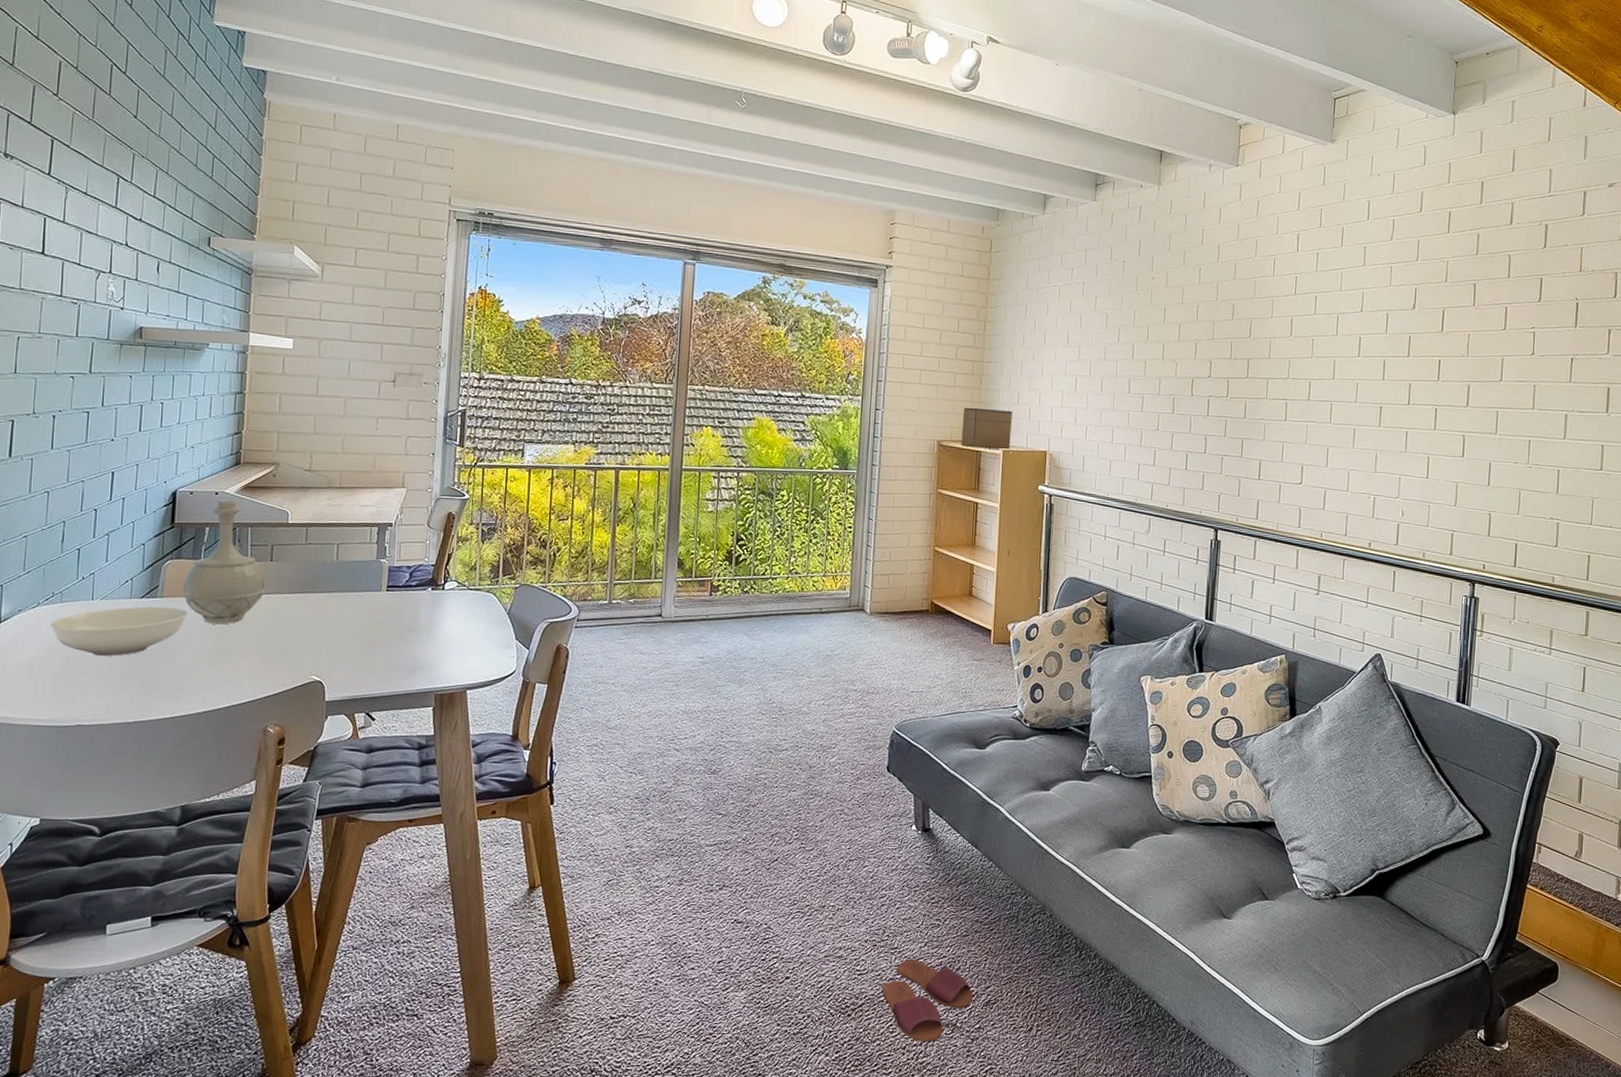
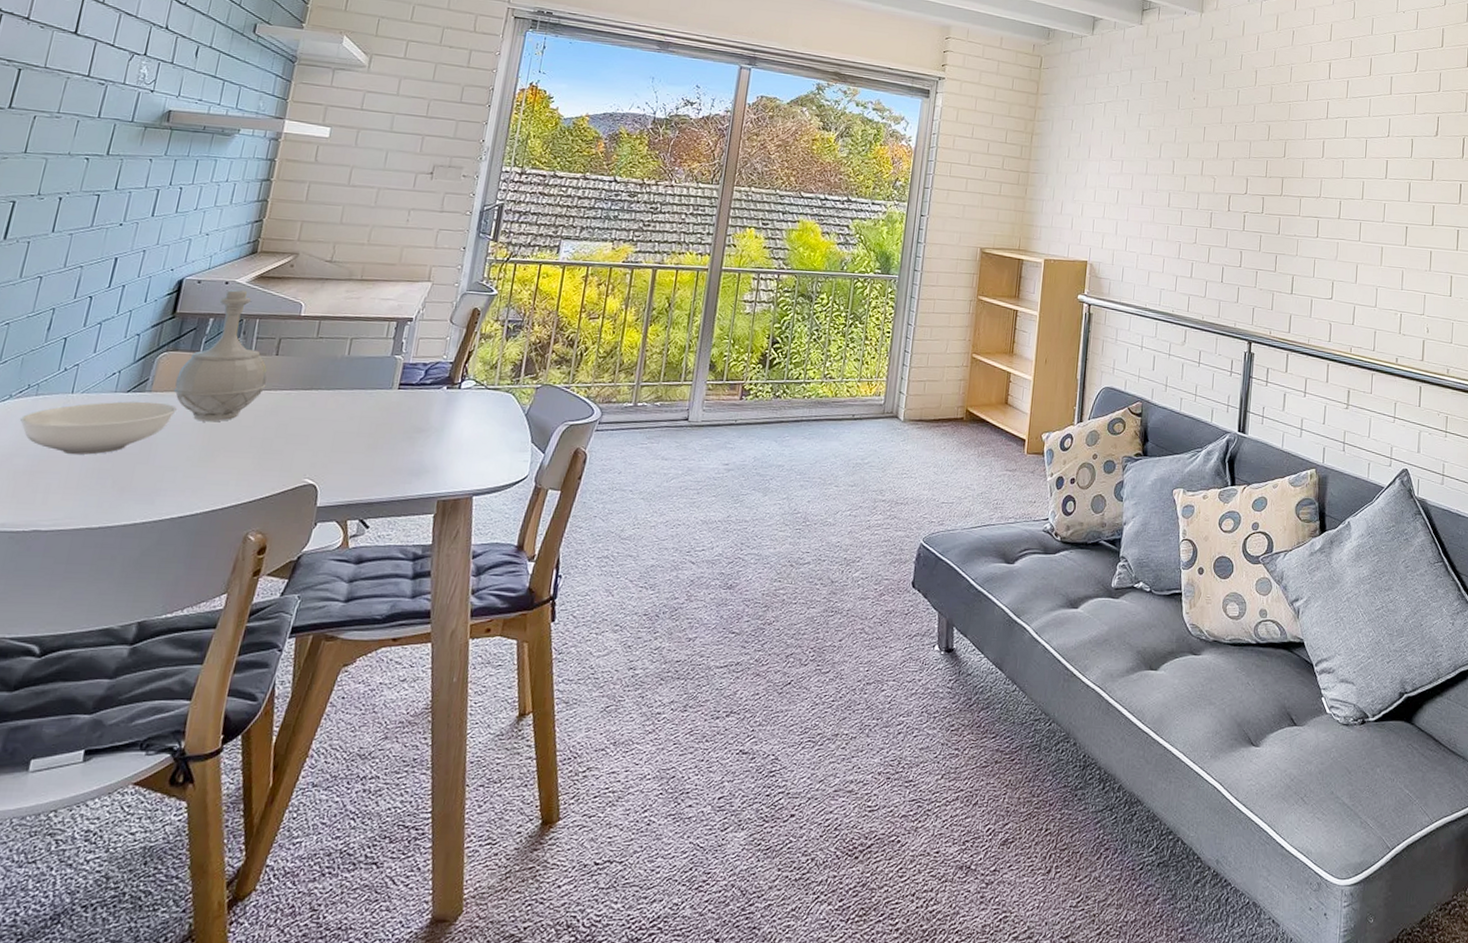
slippers: present [881,958,974,1041] -> none [893,793,991,887]
decorative box: present [961,408,1012,450] -> none [1003,217,1055,259]

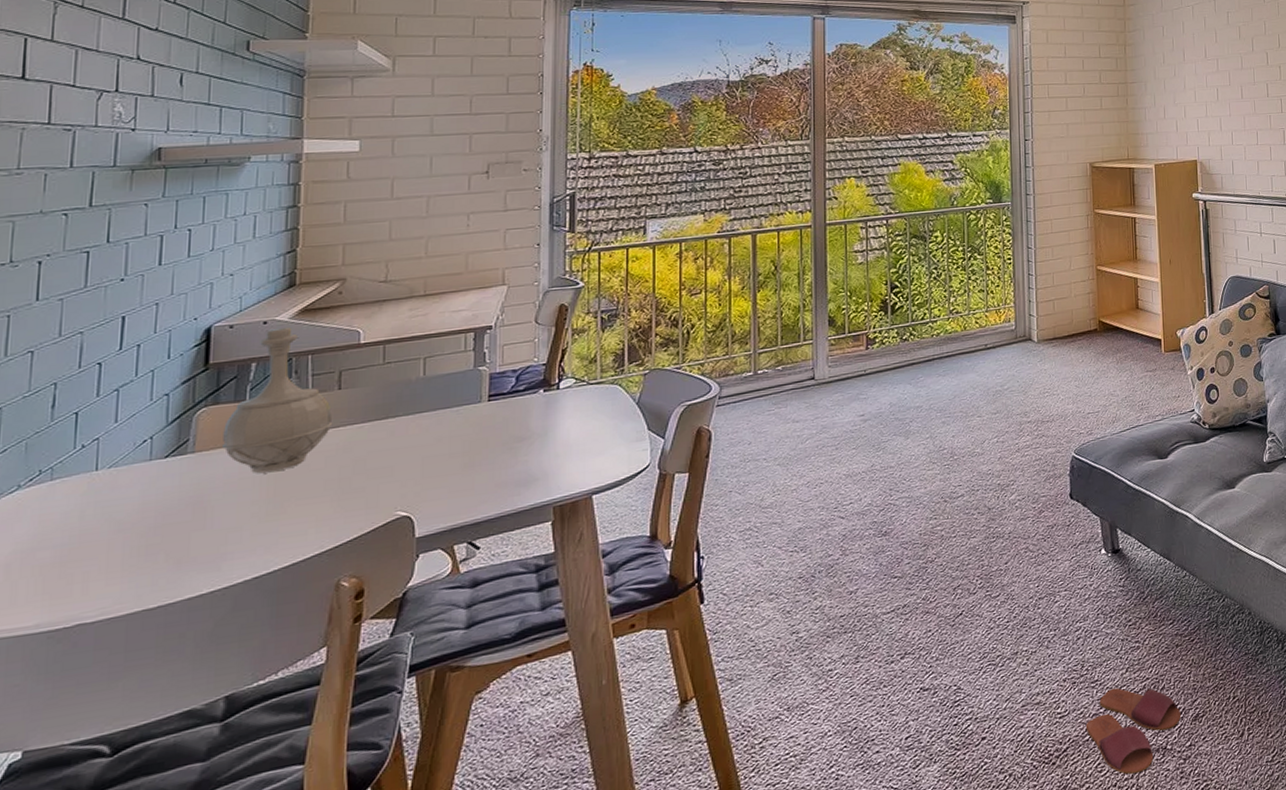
bowl: present [20,401,177,455] -> none [37,462,229,536]
slippers: none [893,793,991,887] -> present [1085,687,1182,775]

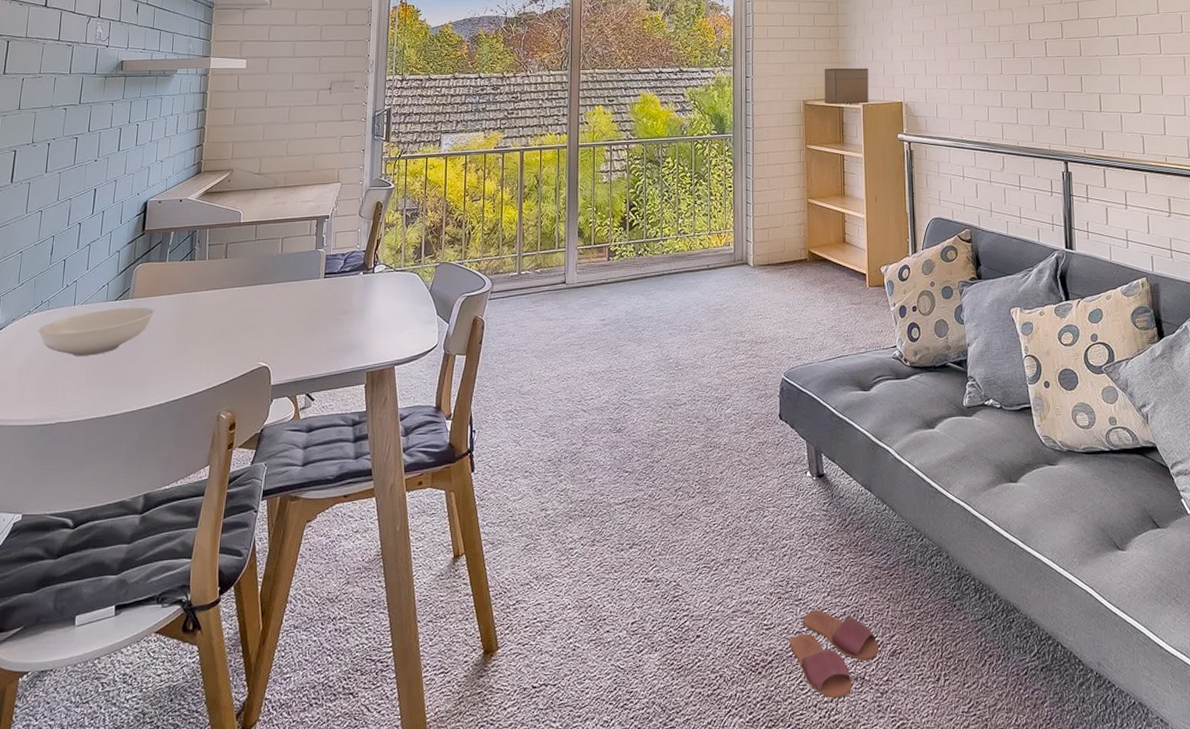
bowl: none [37,462,229,536] -> present [39,307,154,356]
bottle: present [223,326,333,474] -> none [151,205,221,320]
decorative box: none [1112,126,1162,166] -> present [824,68,869,105]

